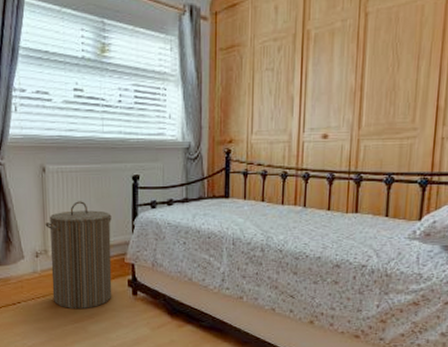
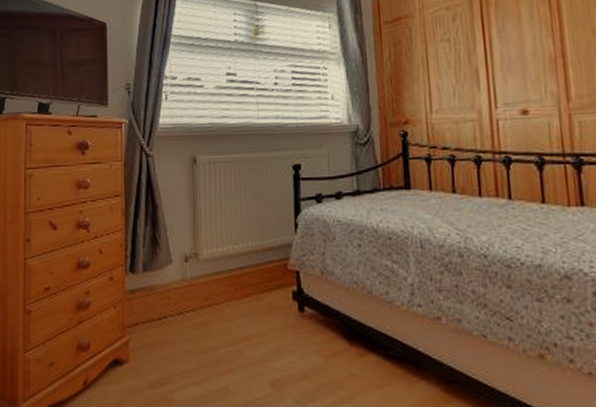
laundry hamper: present [45,201,112,310] -> none [196,195,274,328]

